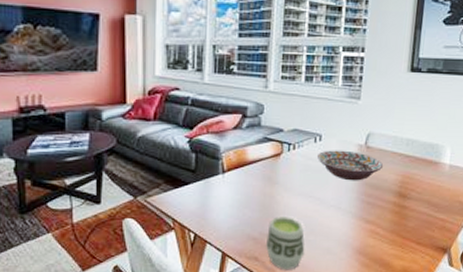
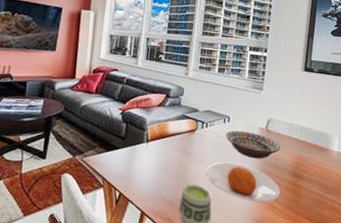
plate: none [296,188,384,230] -> present [206,162,281,203]

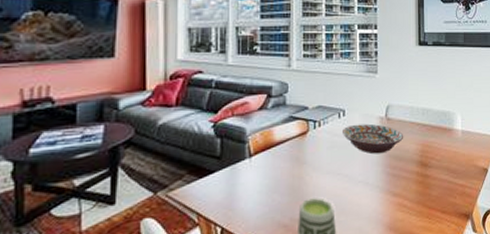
plate: present [206,162,281,203] -> none [325,163,409,205]

